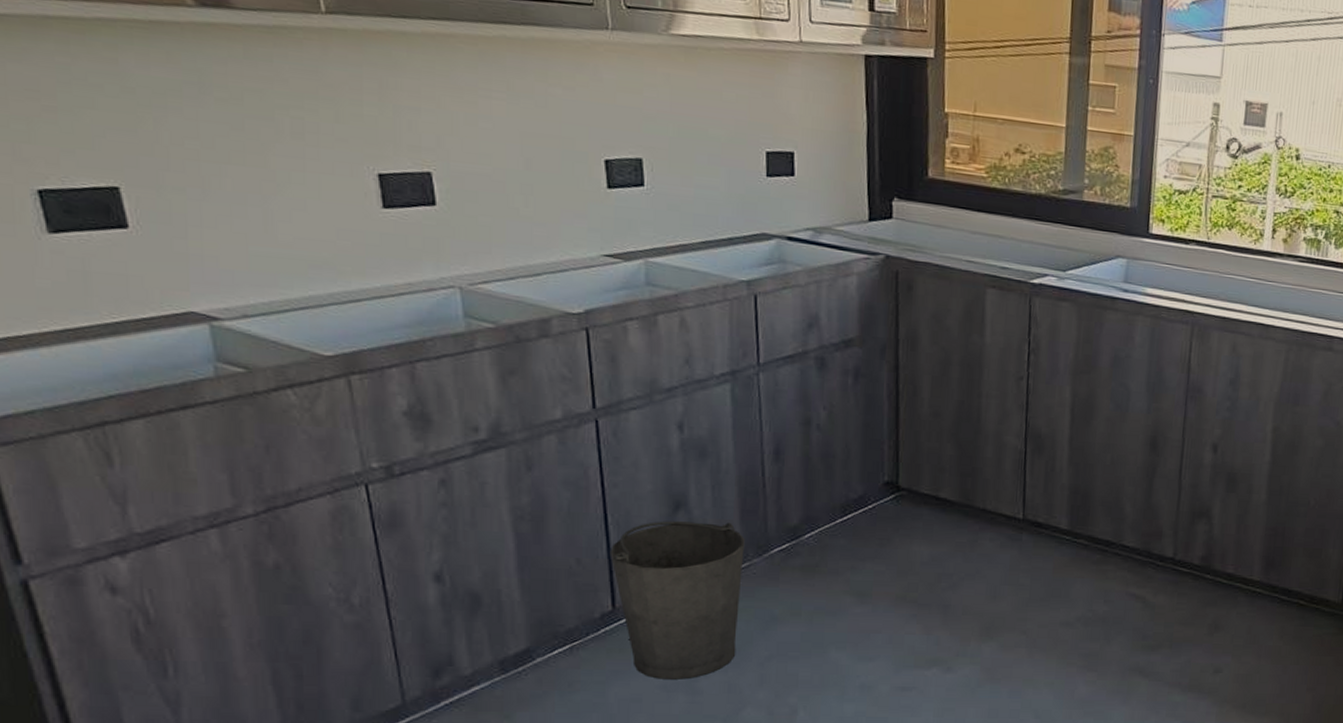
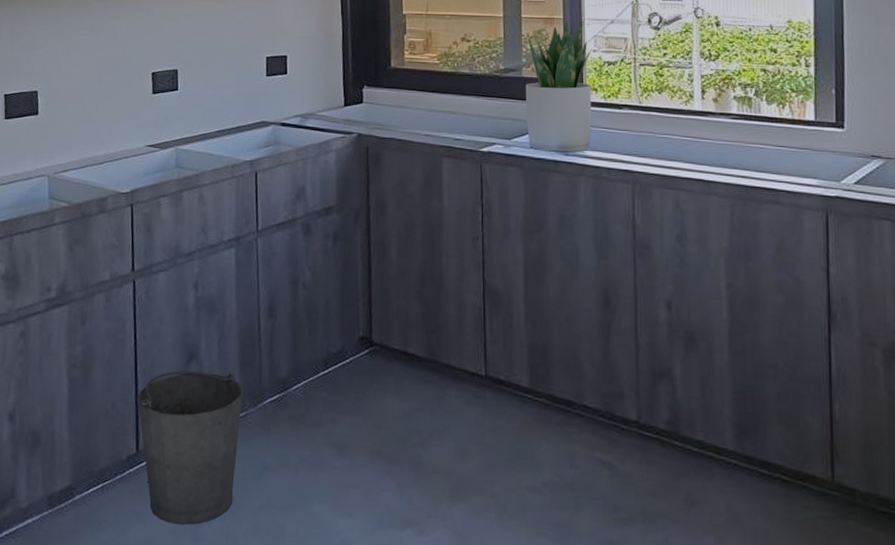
planter: none [1084,137,1163,289] -> present [525,19,592,153]

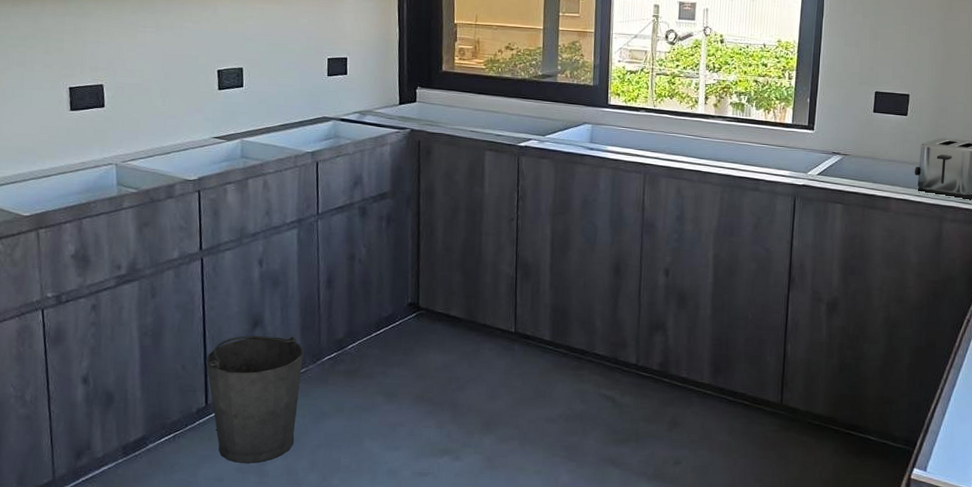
planter: present [525,19,592,153] -> none [558,33,618,148]

